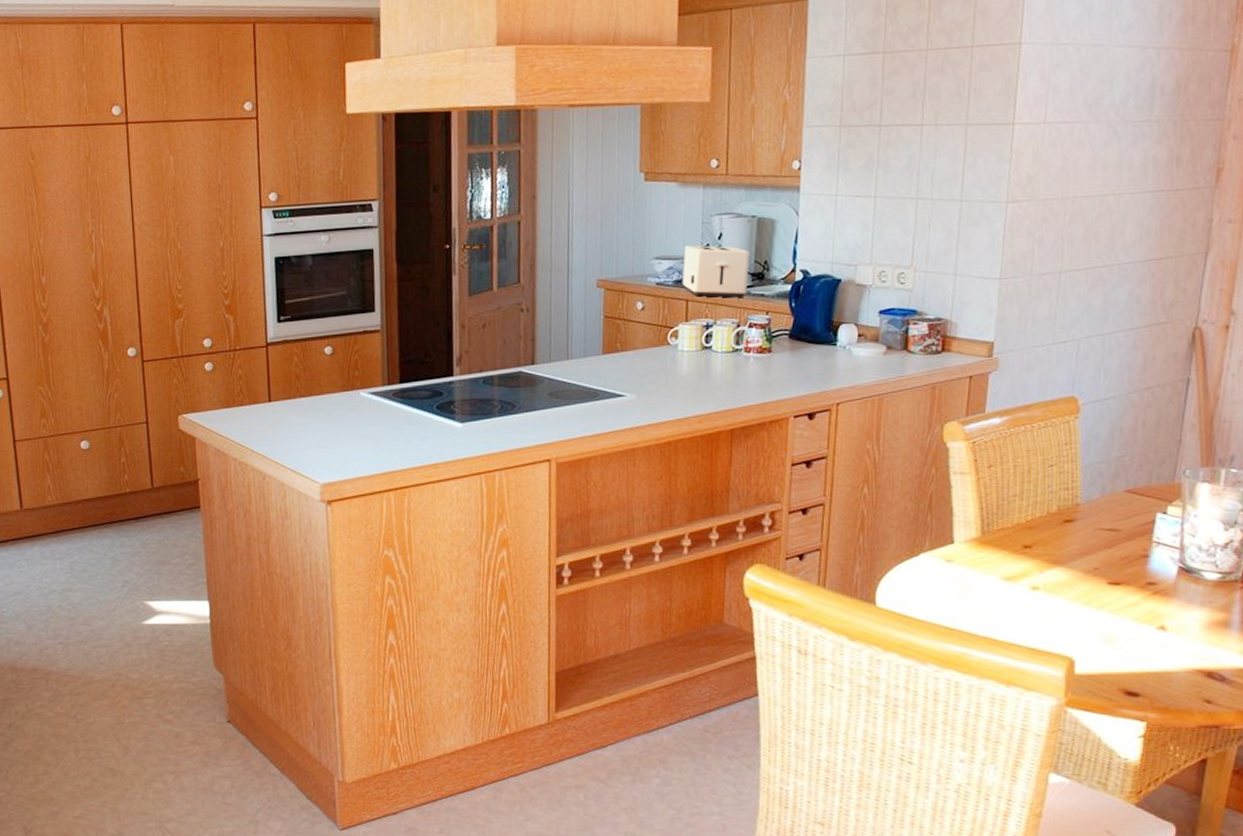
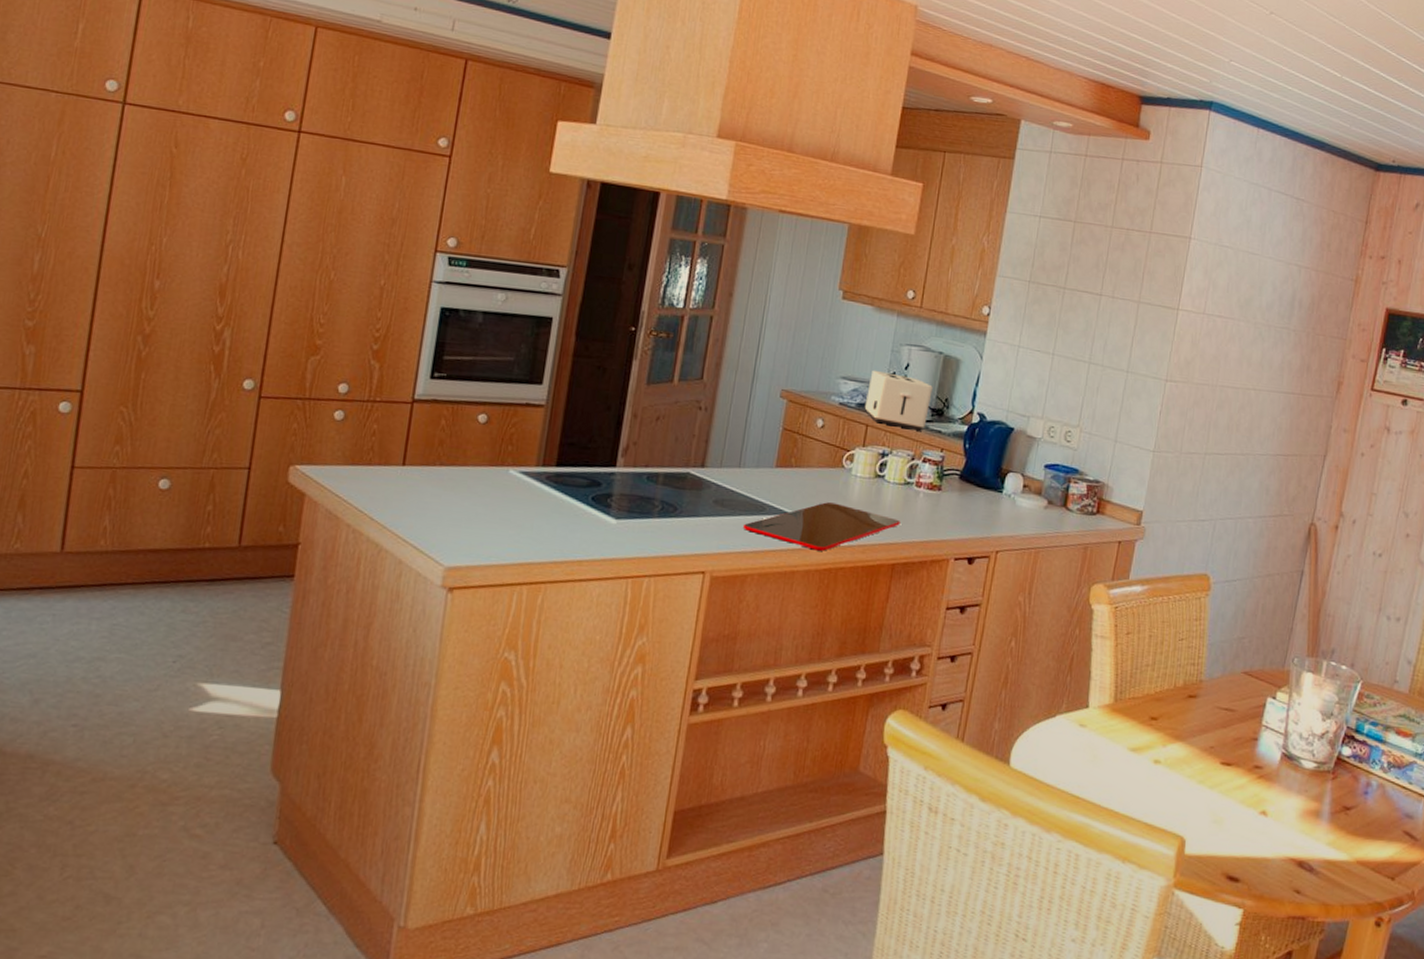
cutting board: none [579,379,734,426] -> present [742,502,900,551]

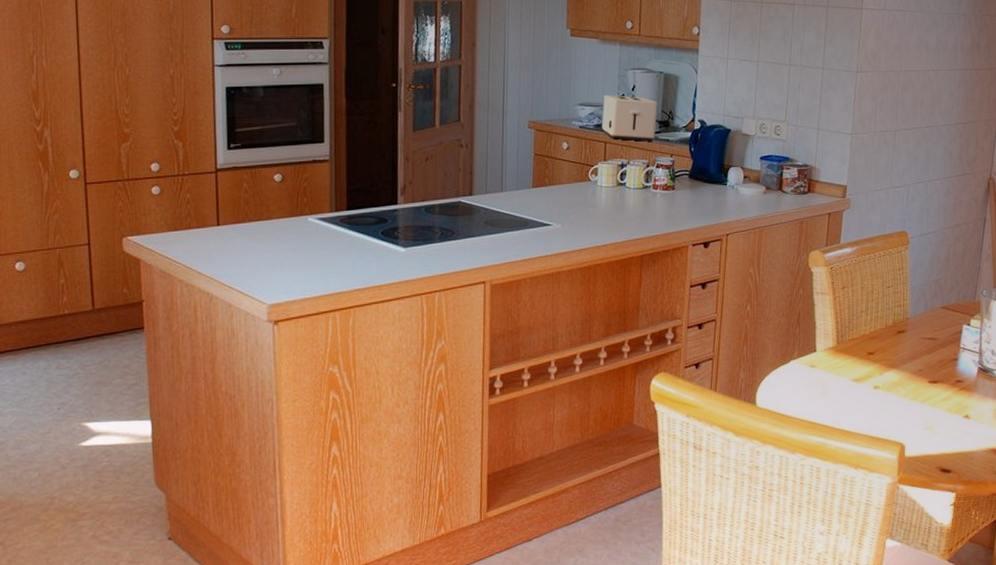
cutting board: present [742,502,900,551] -> none [511,211,643,252]

